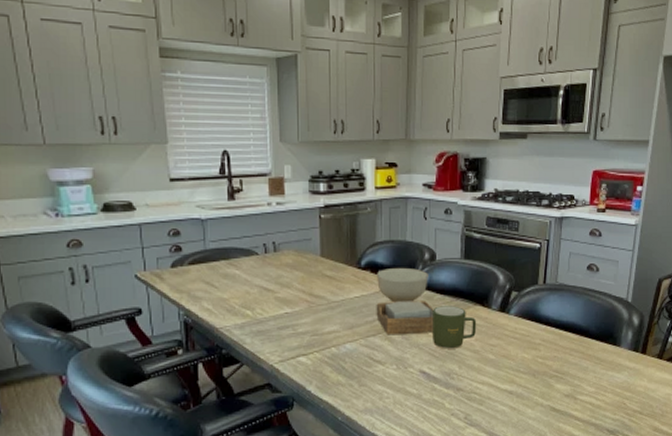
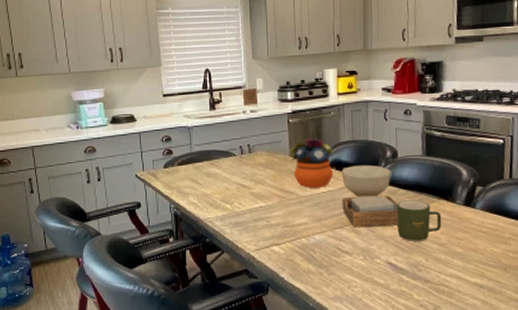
flower arrangement: none [320,236,369,292] -> present [289,137,334,188]

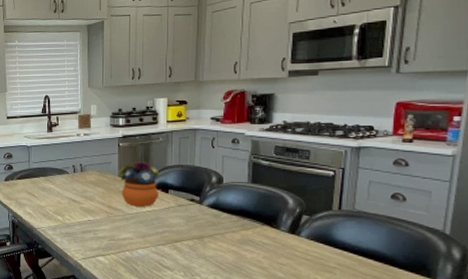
bowl: present [342,164,391,197] -> none [167,188,215,219]
napkin holder: present [342,195,399,228] -> none [166,216,221,247]
mug: present [396,200,442,242] -> none [218,224,265,264]

